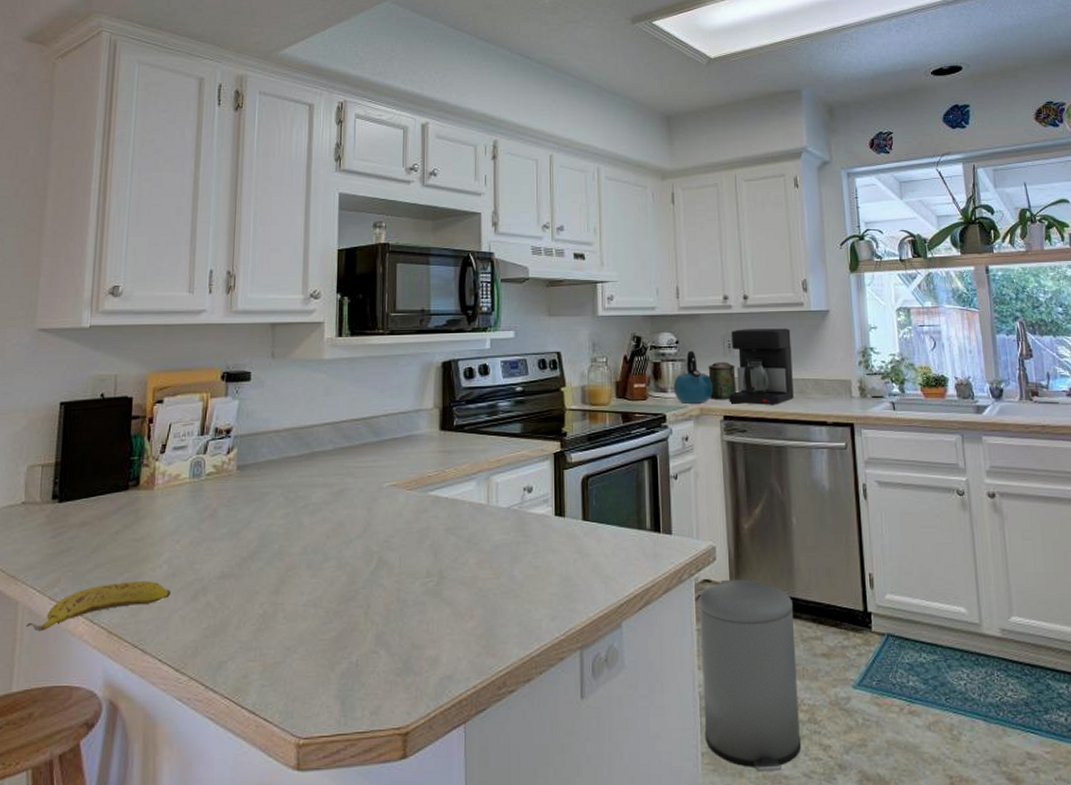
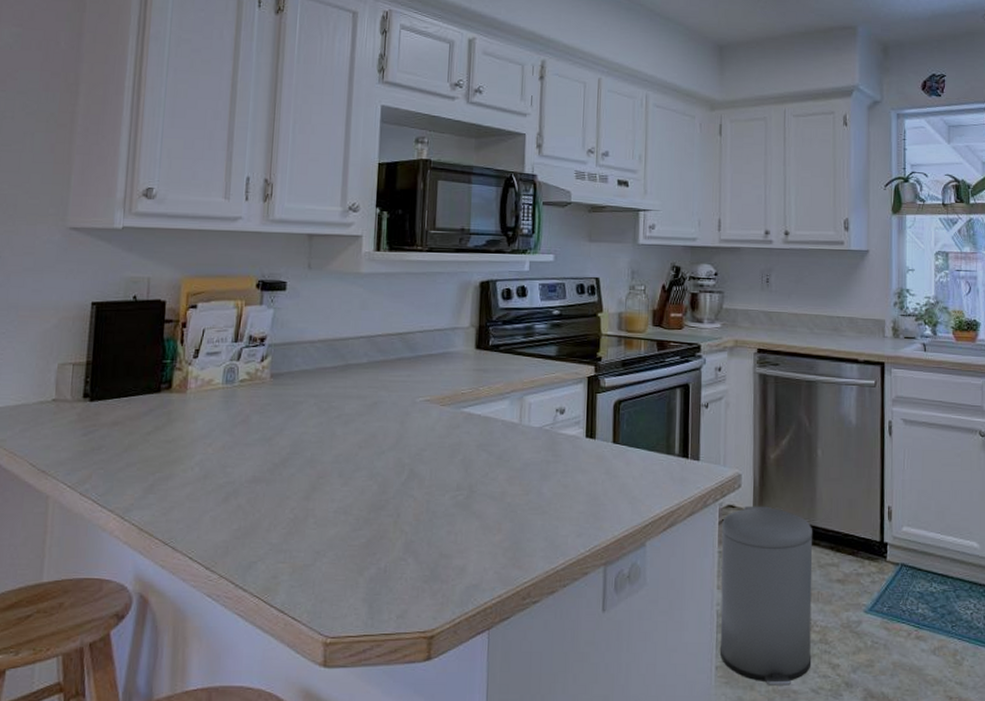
banana: present [26,581,172,632] -> none [57,481,203,526]
kettle: present [673,351,714,404] -> none [710,284,749,336]
canister: present [708,362,736,399] -> none [745,296,772,333]
coffee maker: present [729,328,794,406] -> none [764,264,829,341]

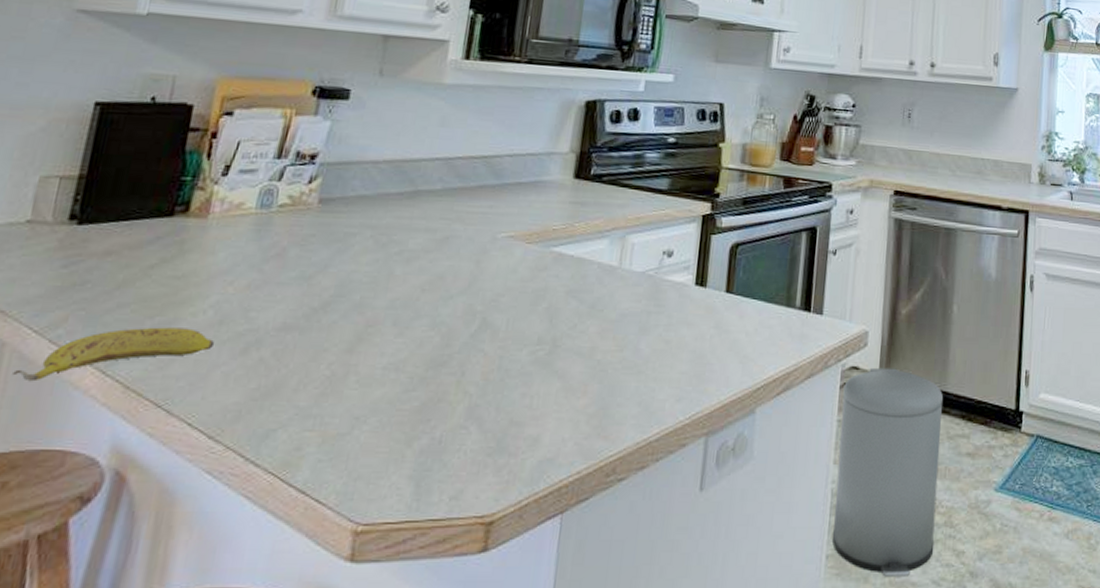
banana: none [57,481,203,526] -> present [12,327,215,382]

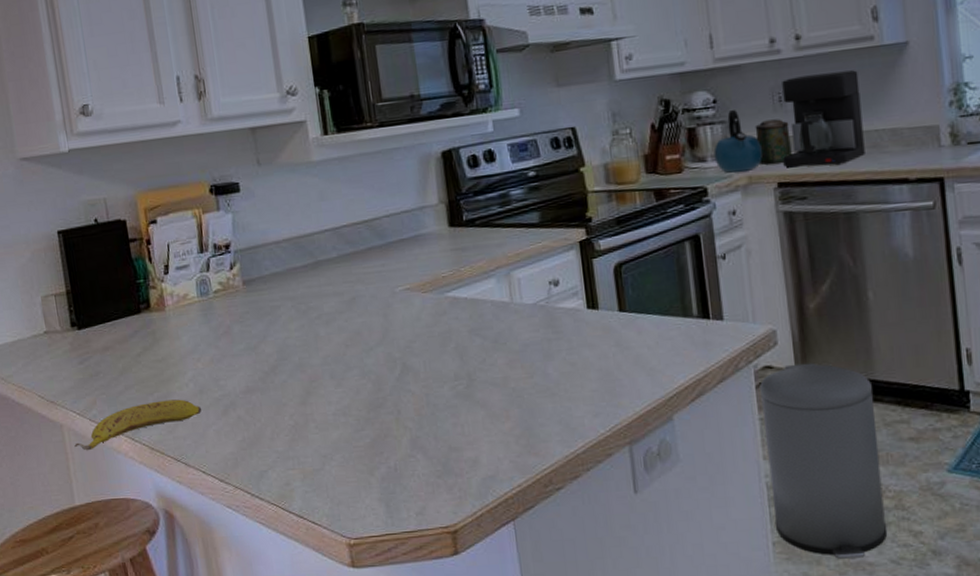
kettle: none [844,117,887,175] -> present [713,110,764,173]
canister: none [882,131,913,173] -> present [755,119,792,165]
coffee maker: none [902,98,976,185] -> present [782,70,865,168]

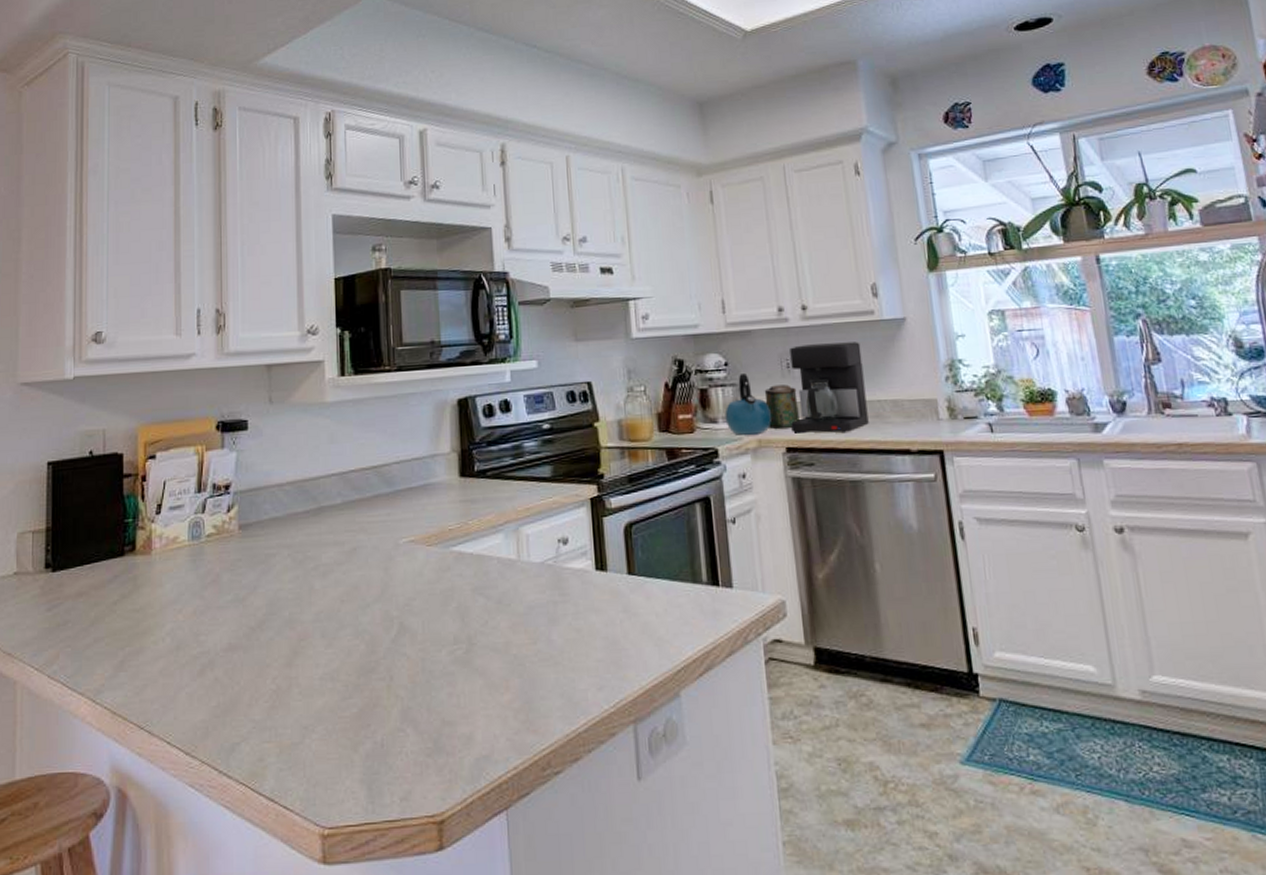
banana: present [74,399,202,451] -> none [26,655,177,714]
pedal bin: present [759,362,888,559] -> none [769,637,902,863]

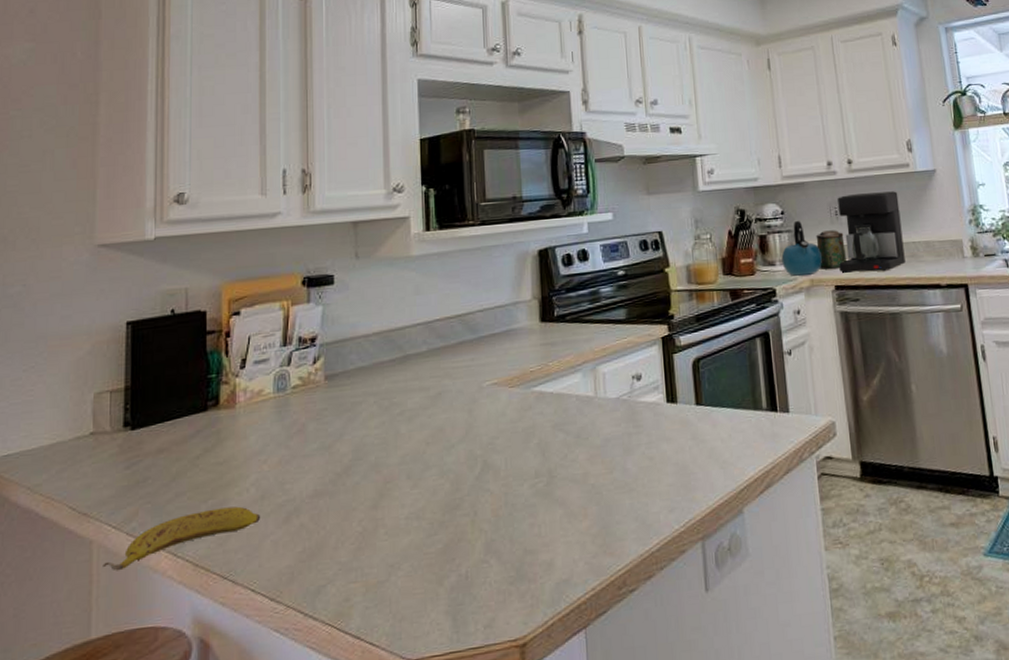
banana: none [26,655,177,714] -> present [103,506,261,571]

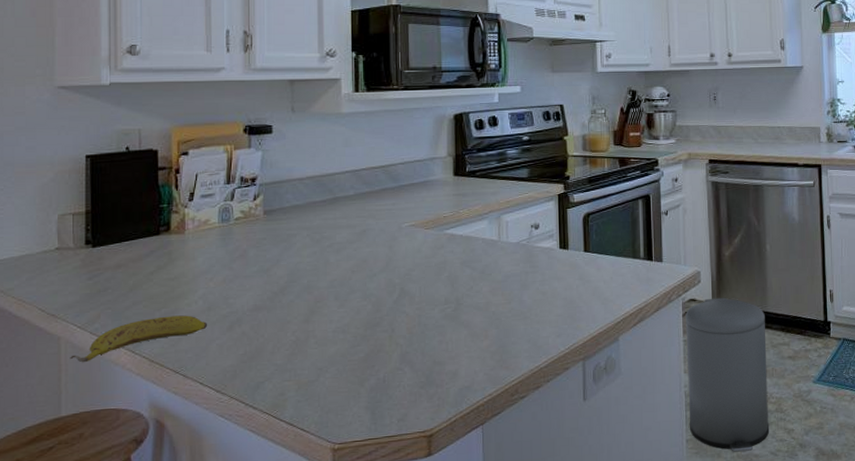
kettle: present [781,221,823,276] -> none [665,103,700,149]
canister: present [816,230,846,269] -> none [696,112,720,145]
pedal bin: none [821,452,936,651] -> present [685,297,770,452]
coffee maker: present [837,191,906,273] -> none [714,82,770,151]

